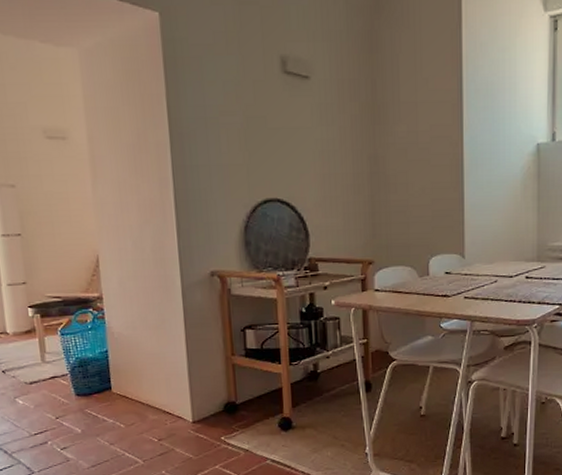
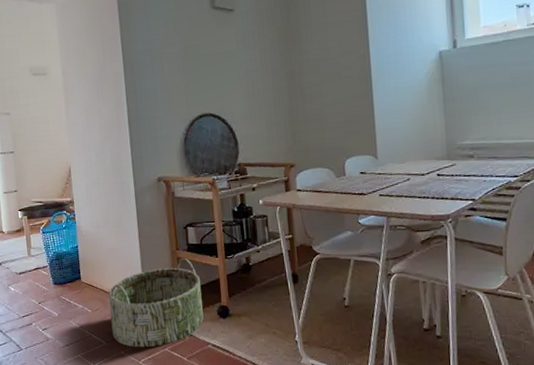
basket: none [146,365,262,466] -> present [108,258,204,348]

